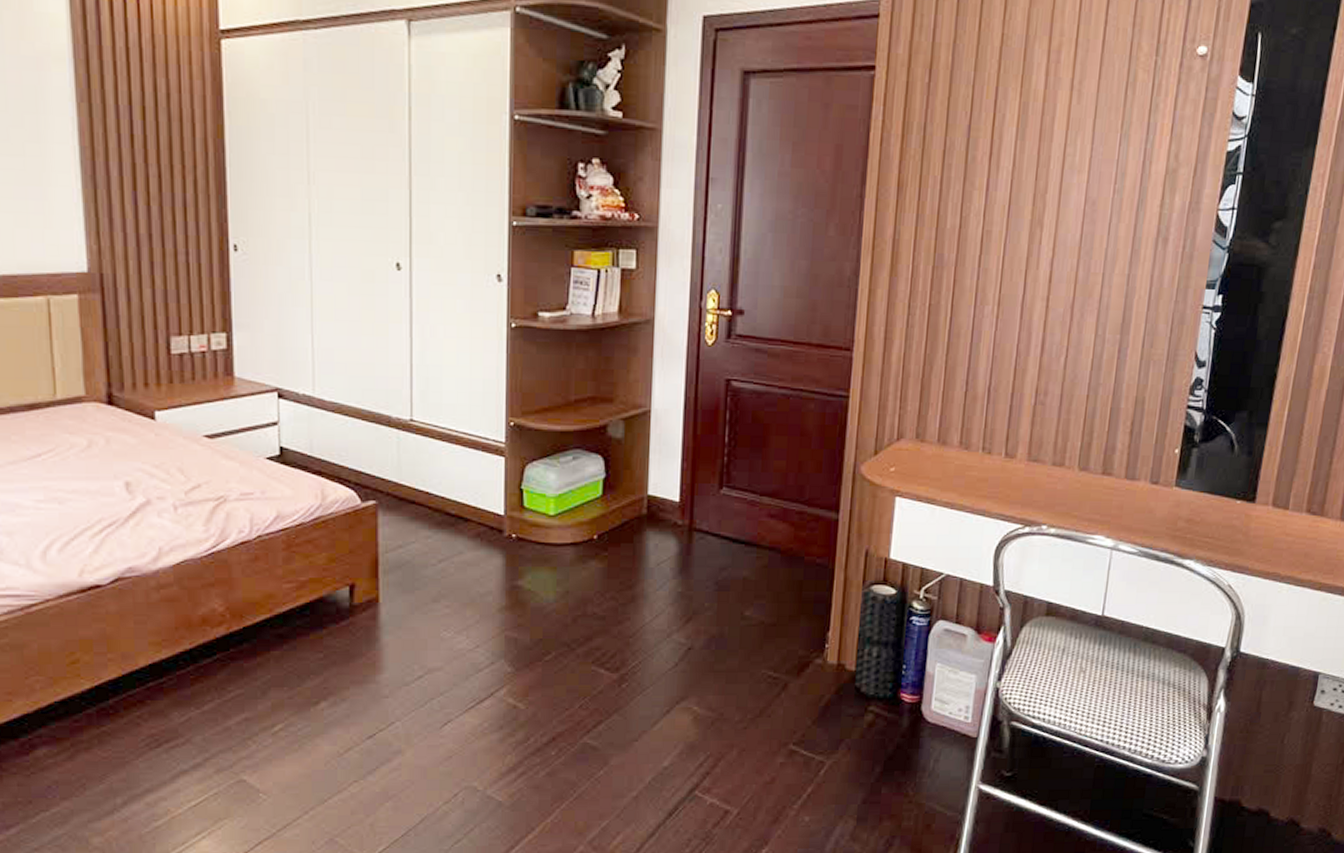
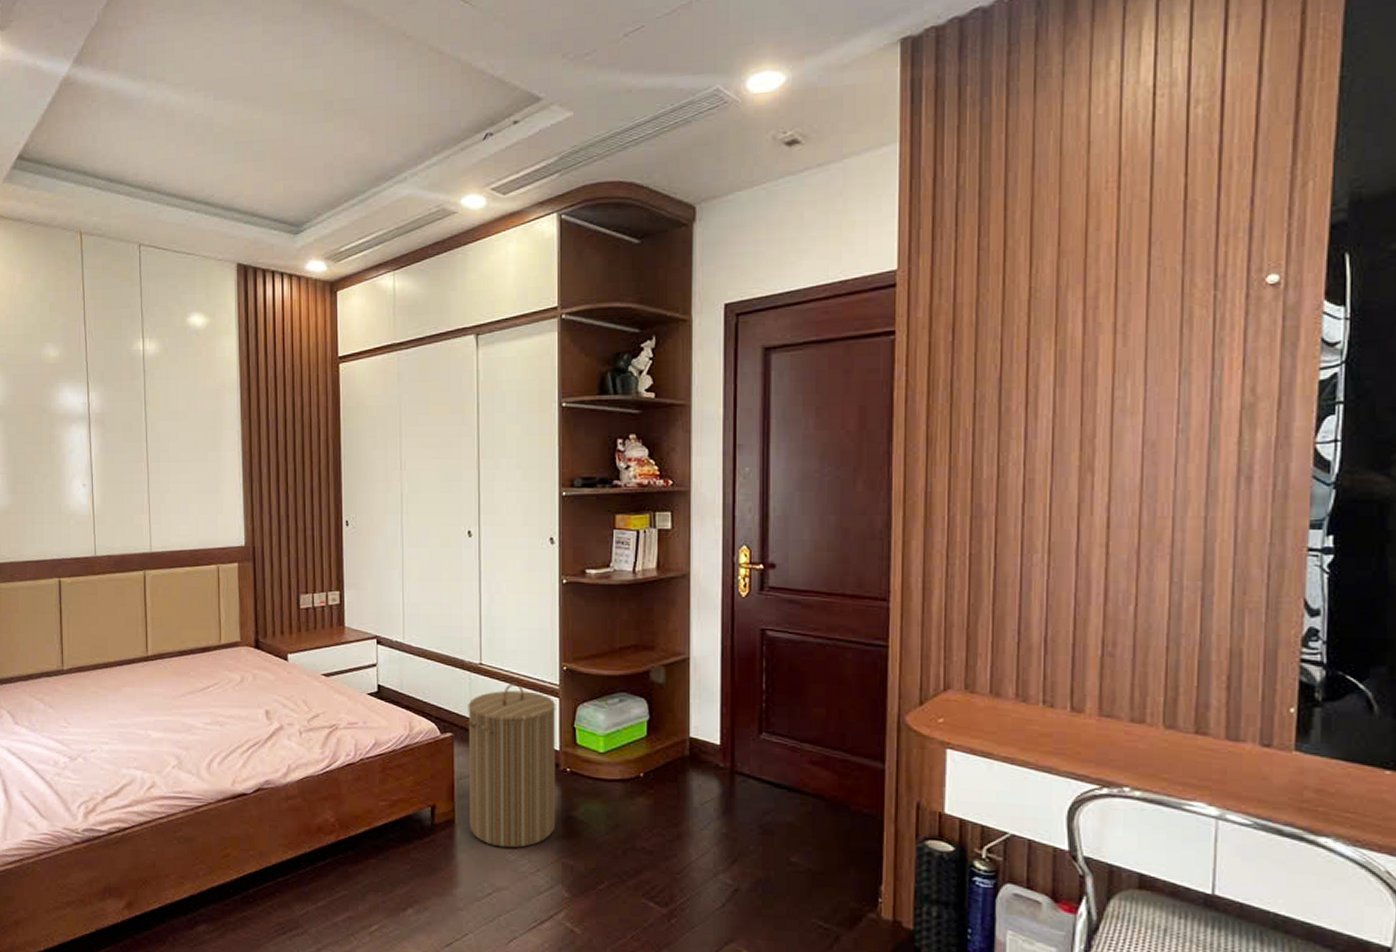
laundry hamper: none [395,440,501,625] -> present [468,682,556,849]

